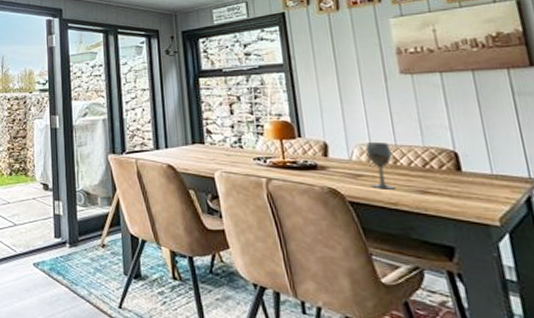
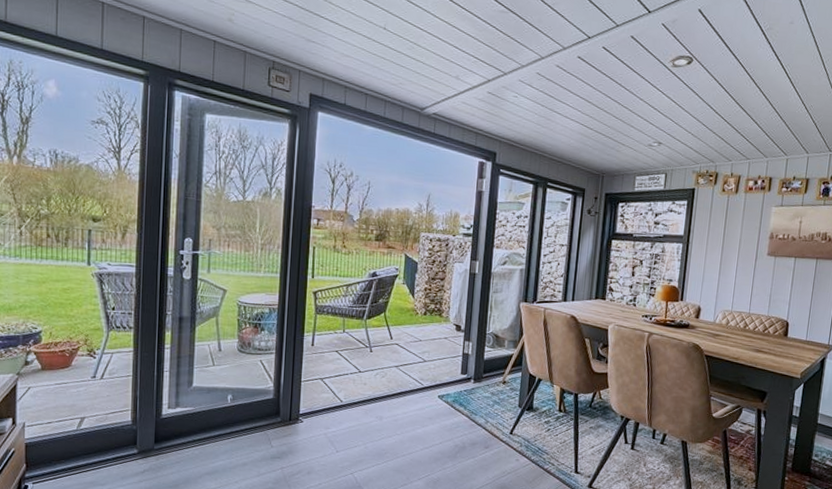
wine glass: present [365,141,396,190] -> none [724,308,745,348]

